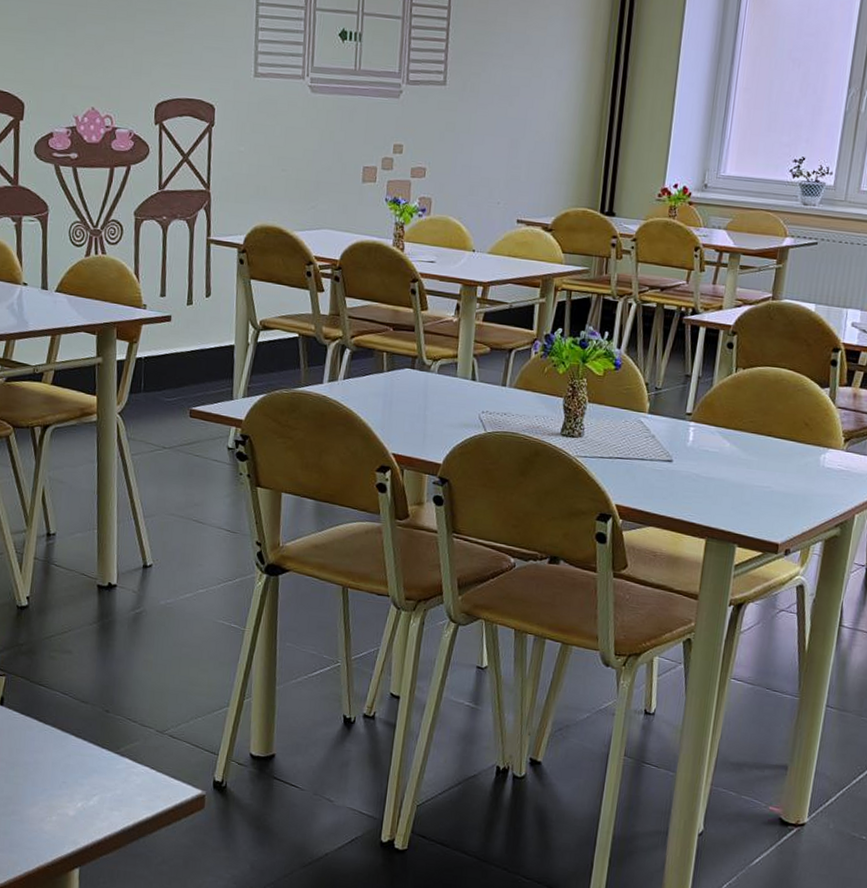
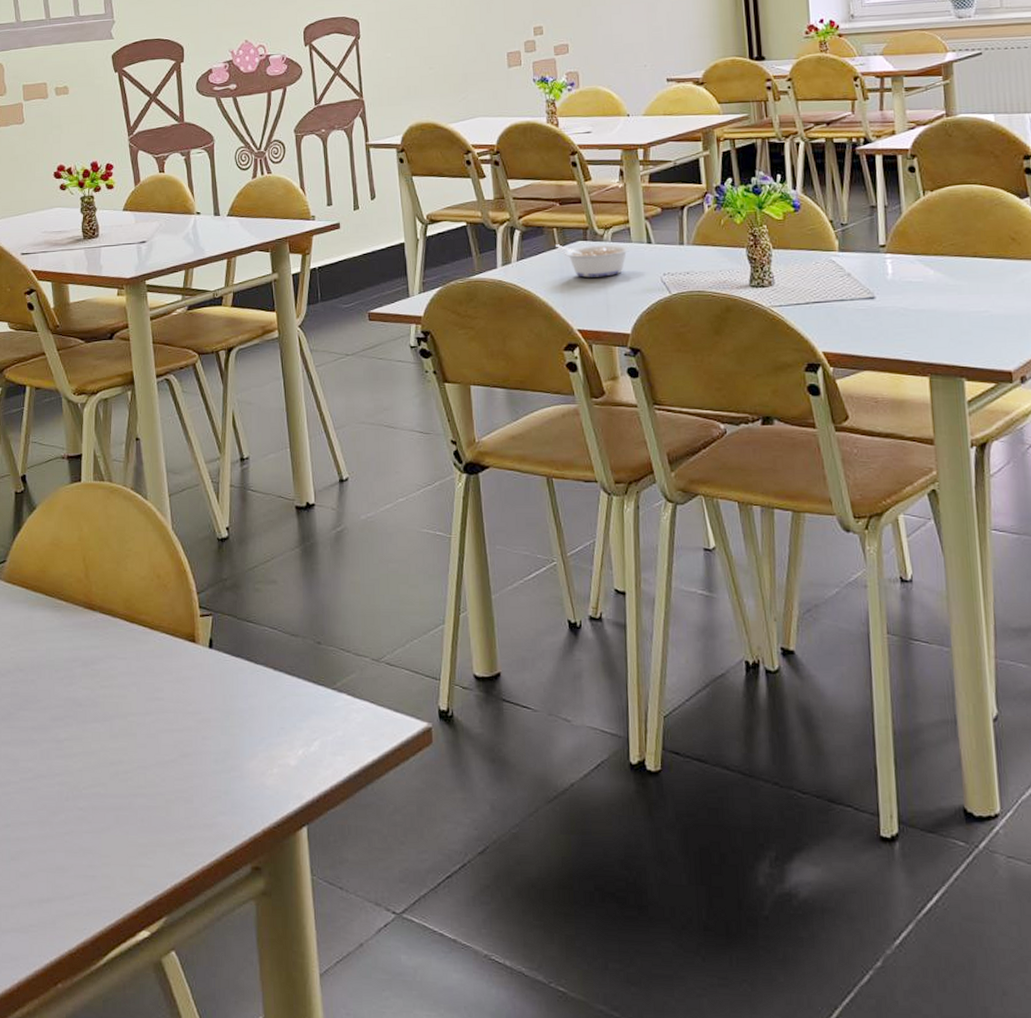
legume: none [382,368,455,407] -> present [555,244,630,278]

